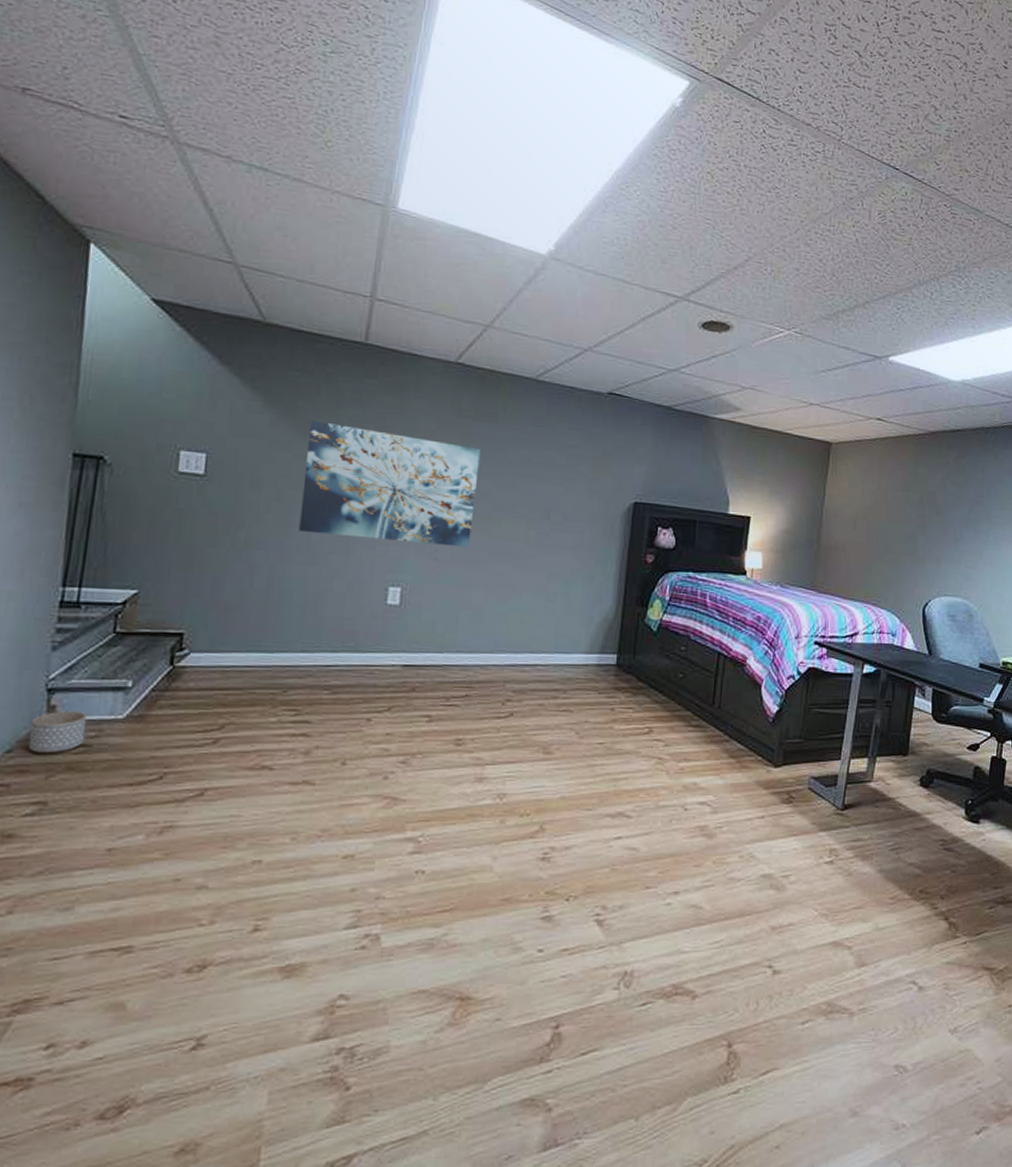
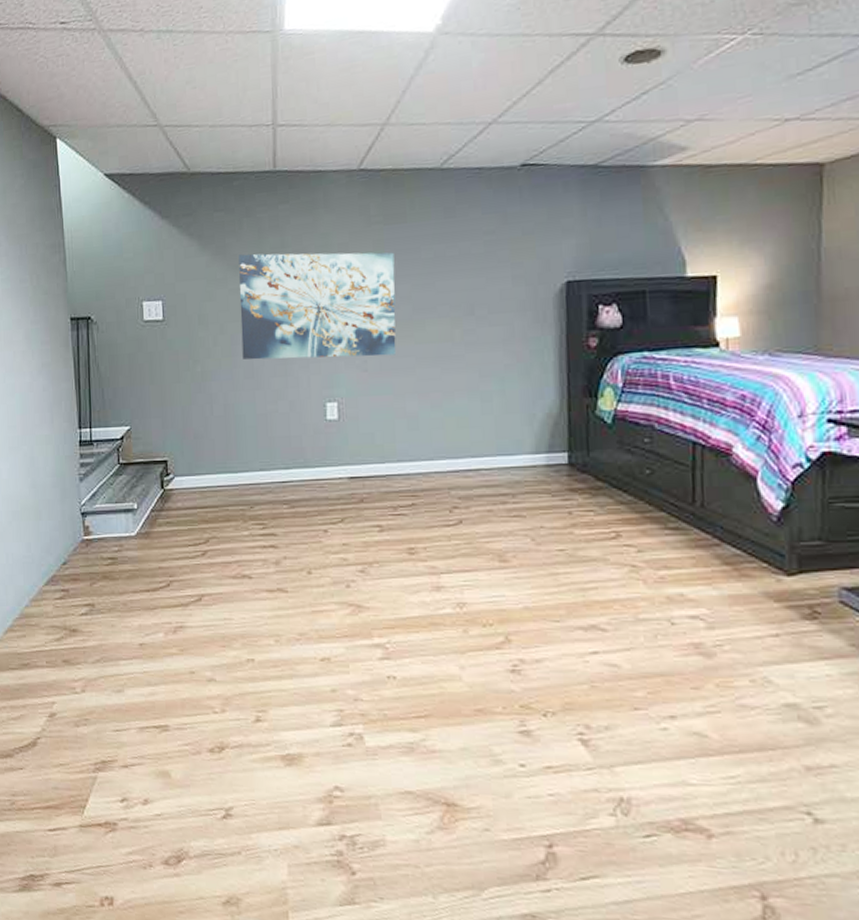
planter: present [29,710,88,754] -> none [74,530,112,566]

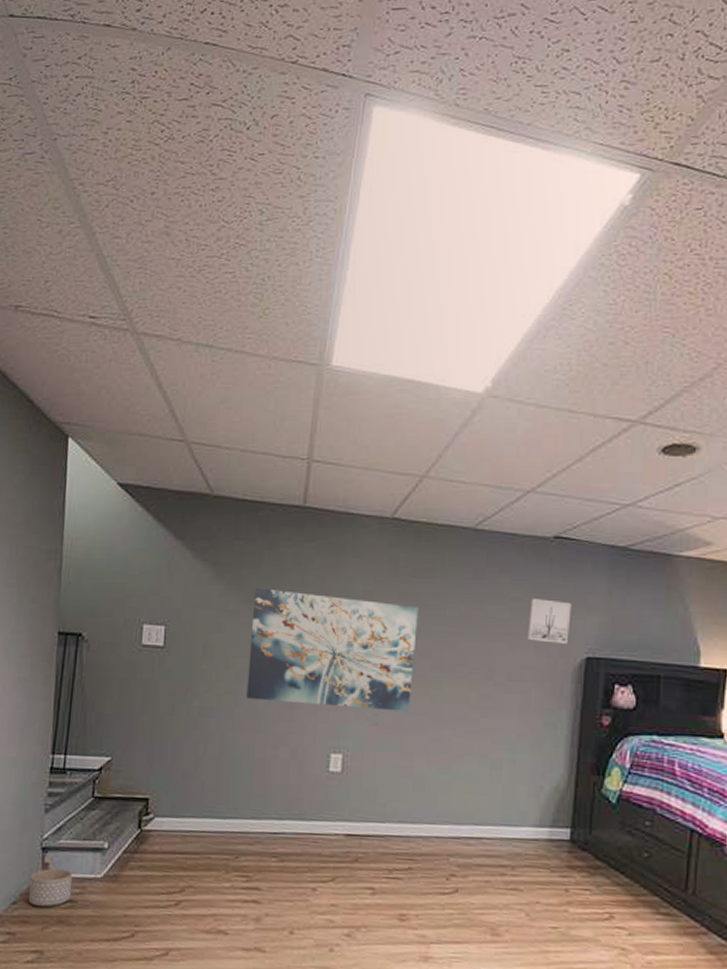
planter: none [74,530,112,566] -> present [29,868,73,908]
wall art: none [503,228,547,272] -> present [527,599,572,644]

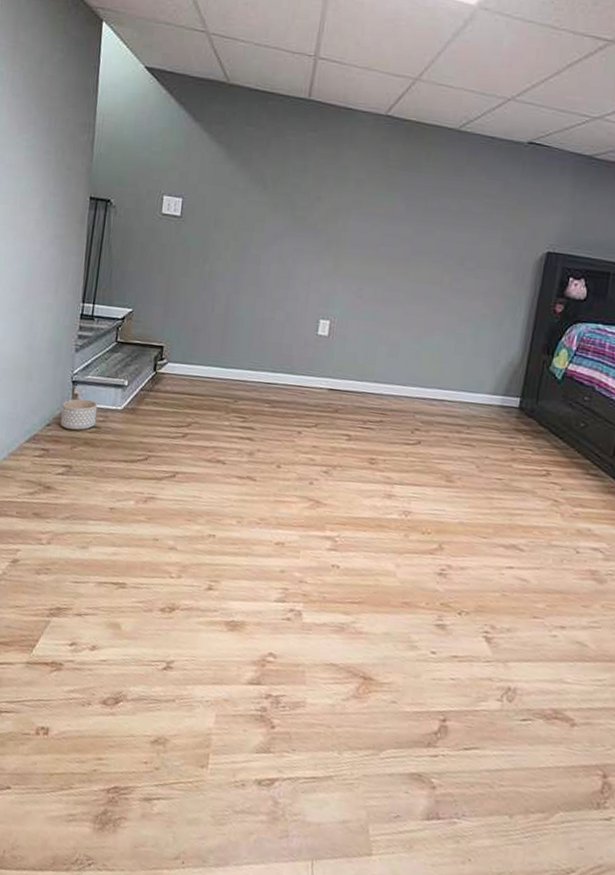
wall art: present [246,588,419,712] -> none [250,170,404,288]
wall art: present [527,599,572,644] -> none [497,197,539,239]

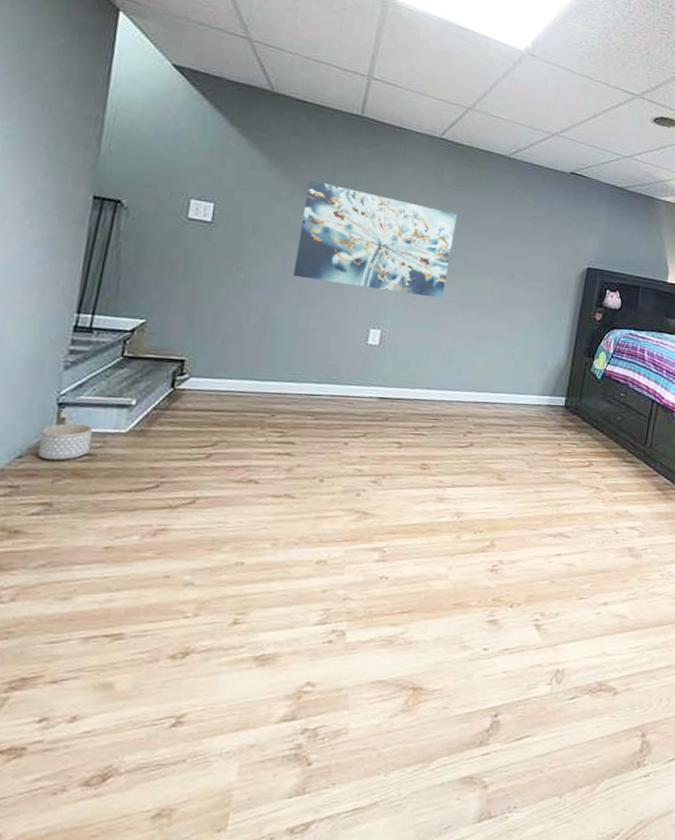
wall art: none [250,170,404,288] -> present [293,180,457,299]

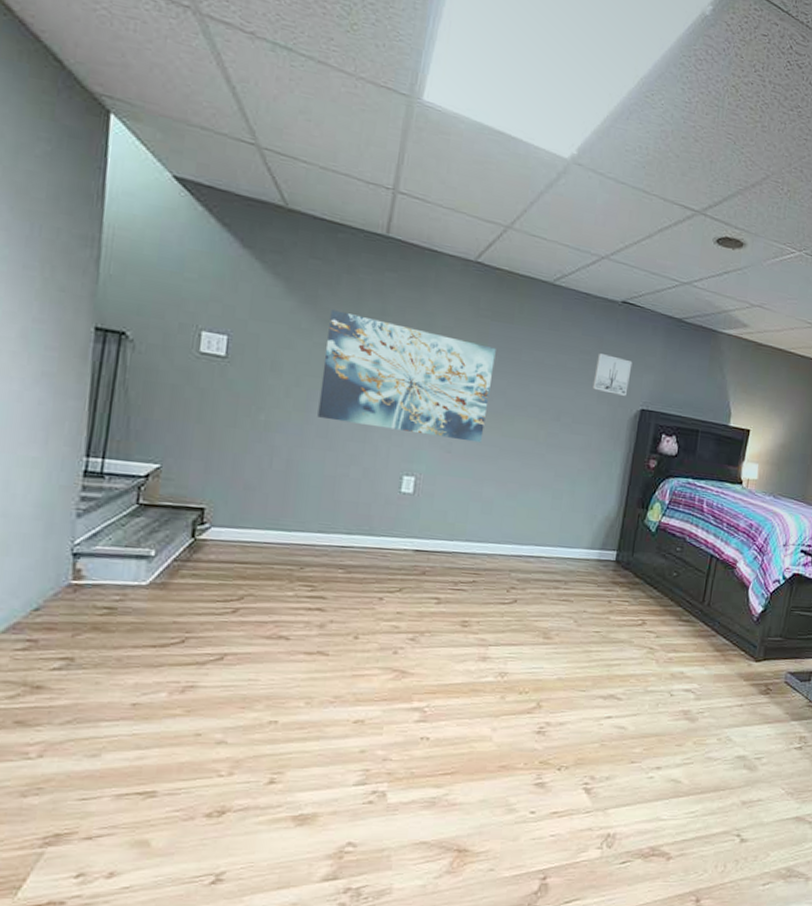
planter: present [38,423,94,461] -> none [55,574,112,615]
wall art: none [544,218,580,256] -> present [592,353,633,396]

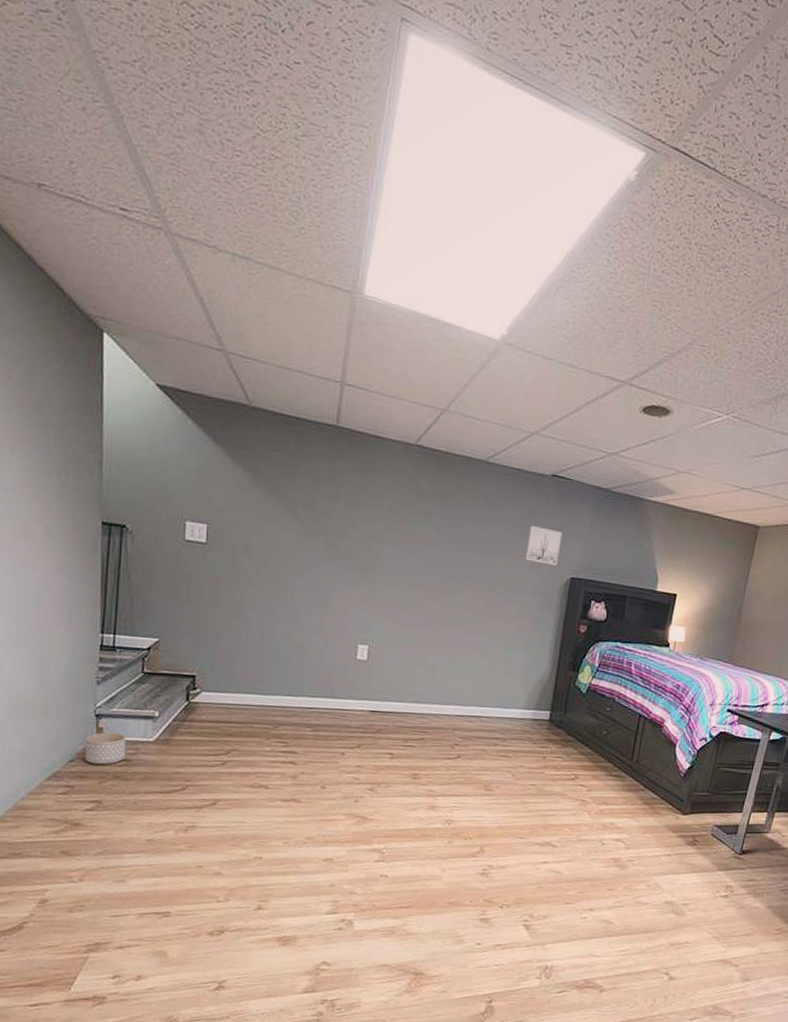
planter: none [55,574,112,615] -> present [85,732,127,765]
wall art: present [317,309,496,443] -> none [284,496,436,613]

